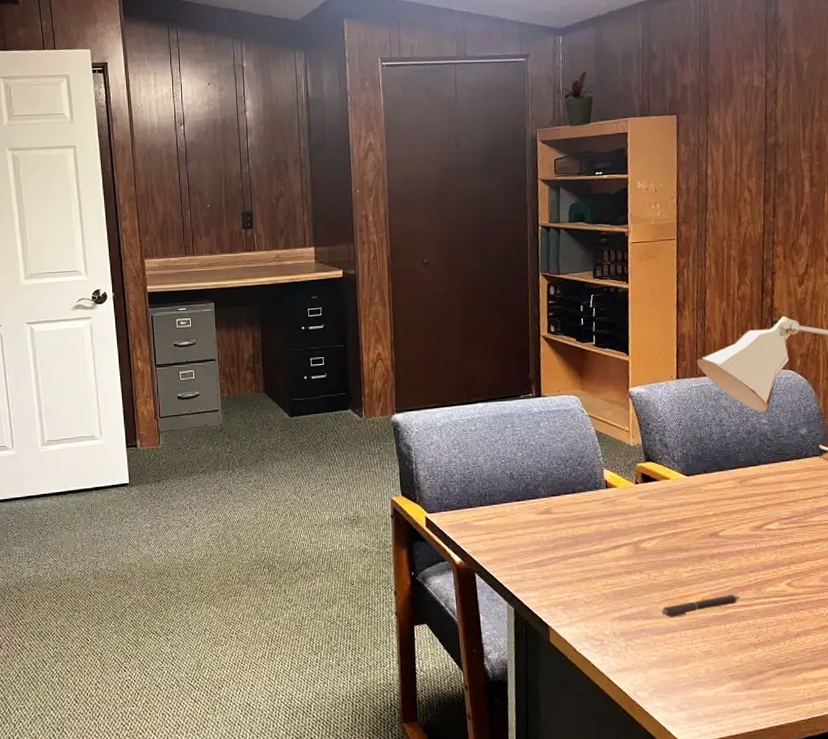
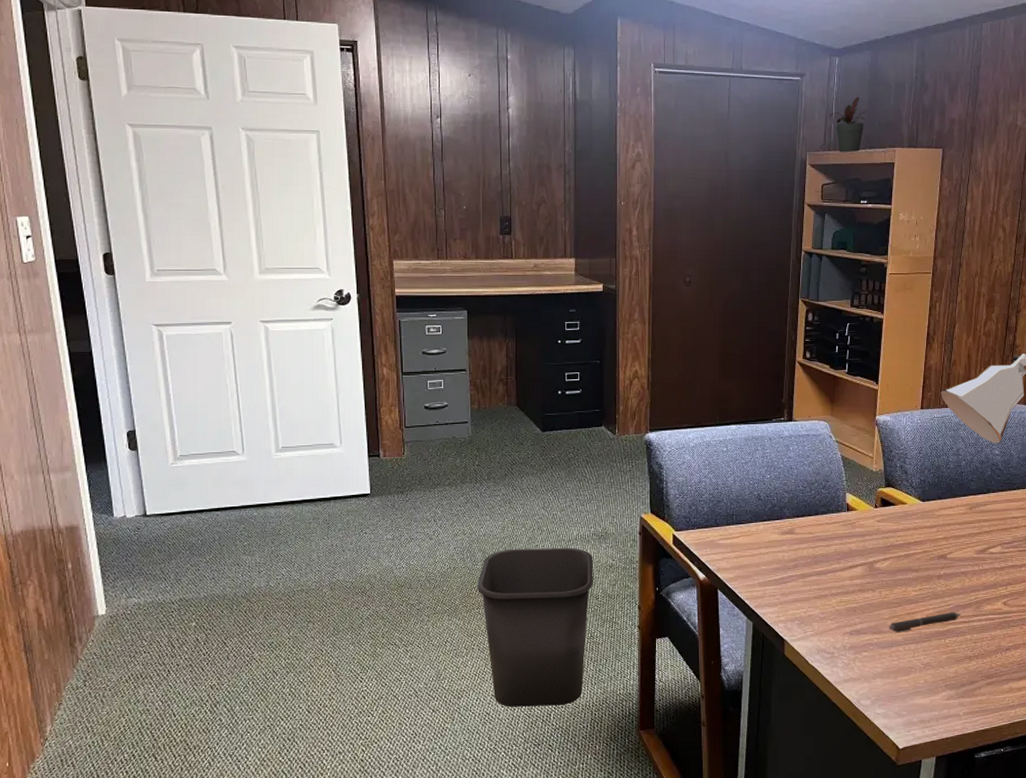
waste bin: none [233,532,348,698] -> present [477,547,593,707]

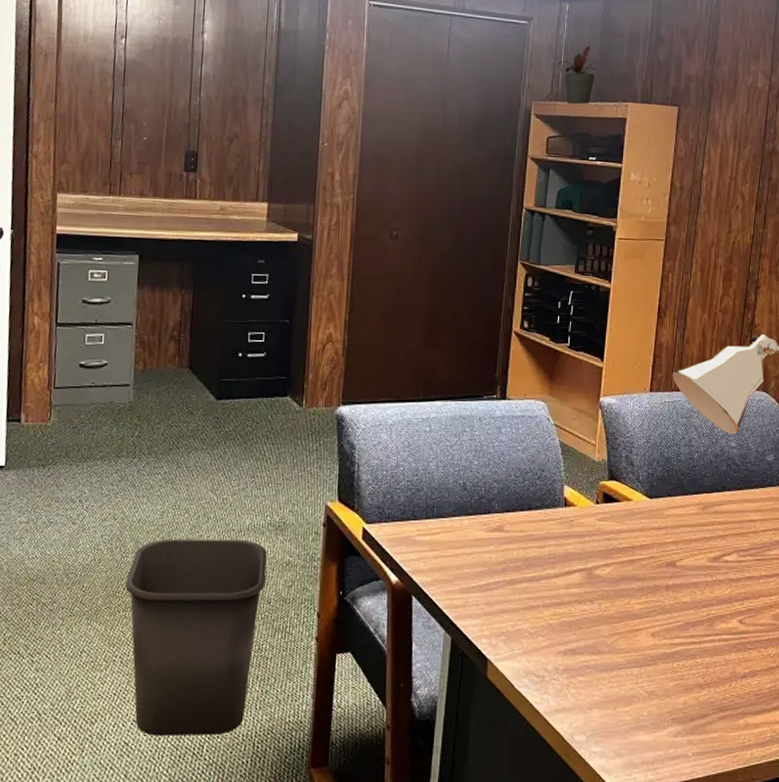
pen: present [889,612,961,633] -> none [609,631,692,654]

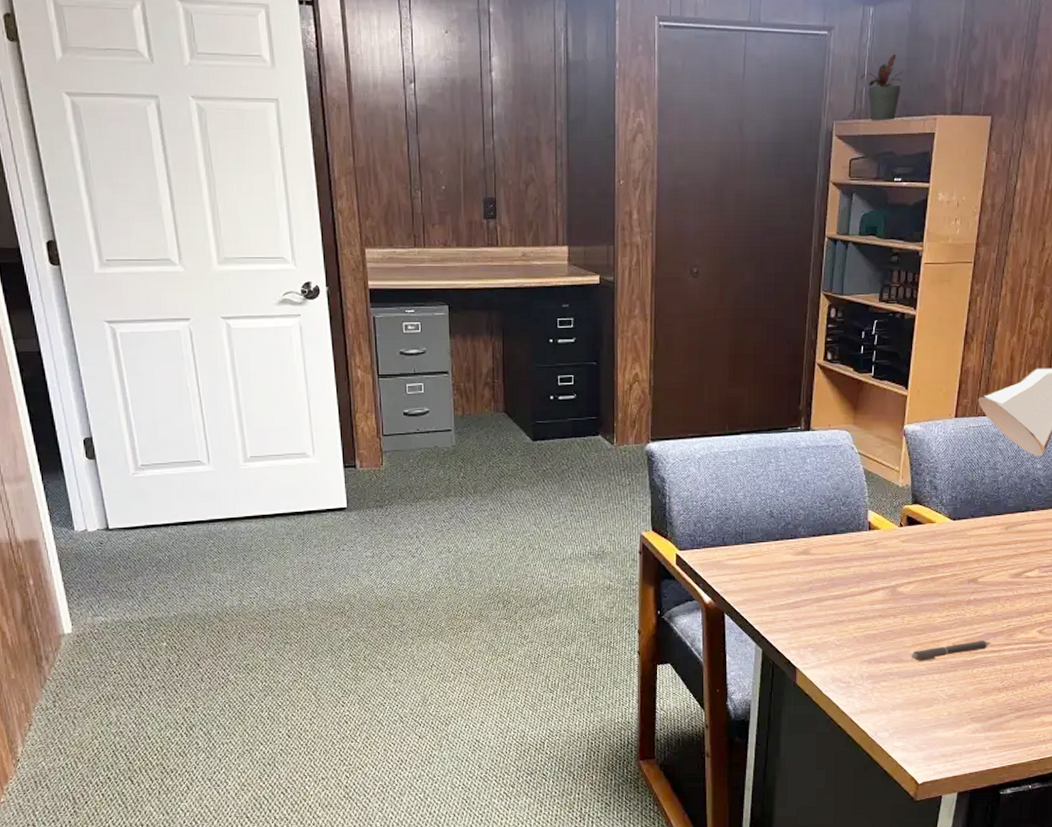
waste bin: present [125,538,267,736] -> none [464,567,589,735]
pen: none [609,631,692,654] -> present [911,641,991,662]

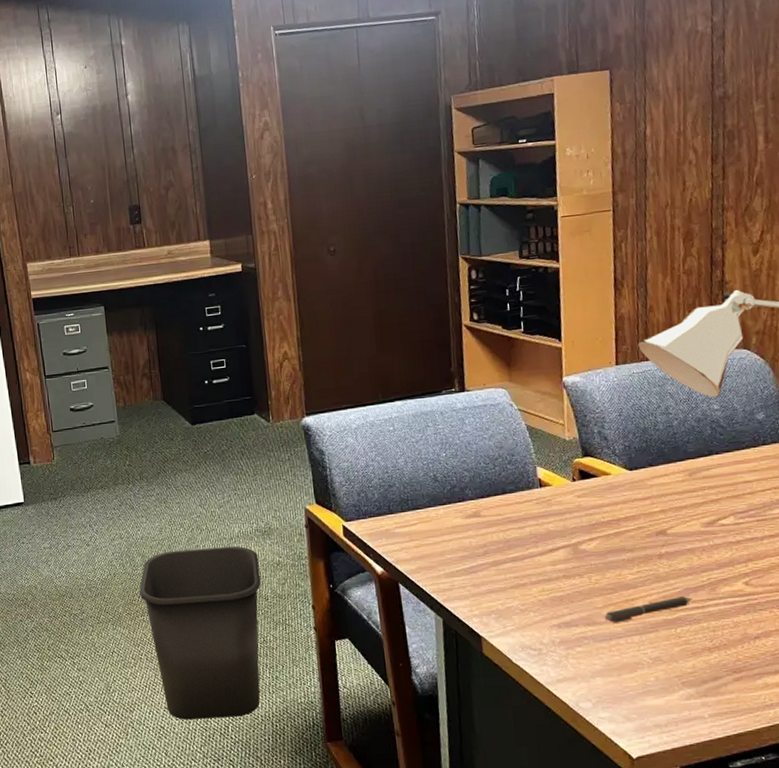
waste bin: none [464,567,589,735] -> present [139,546,261,720]
potted plant: present [860,55,905,121] -> none [472,28,515,91]

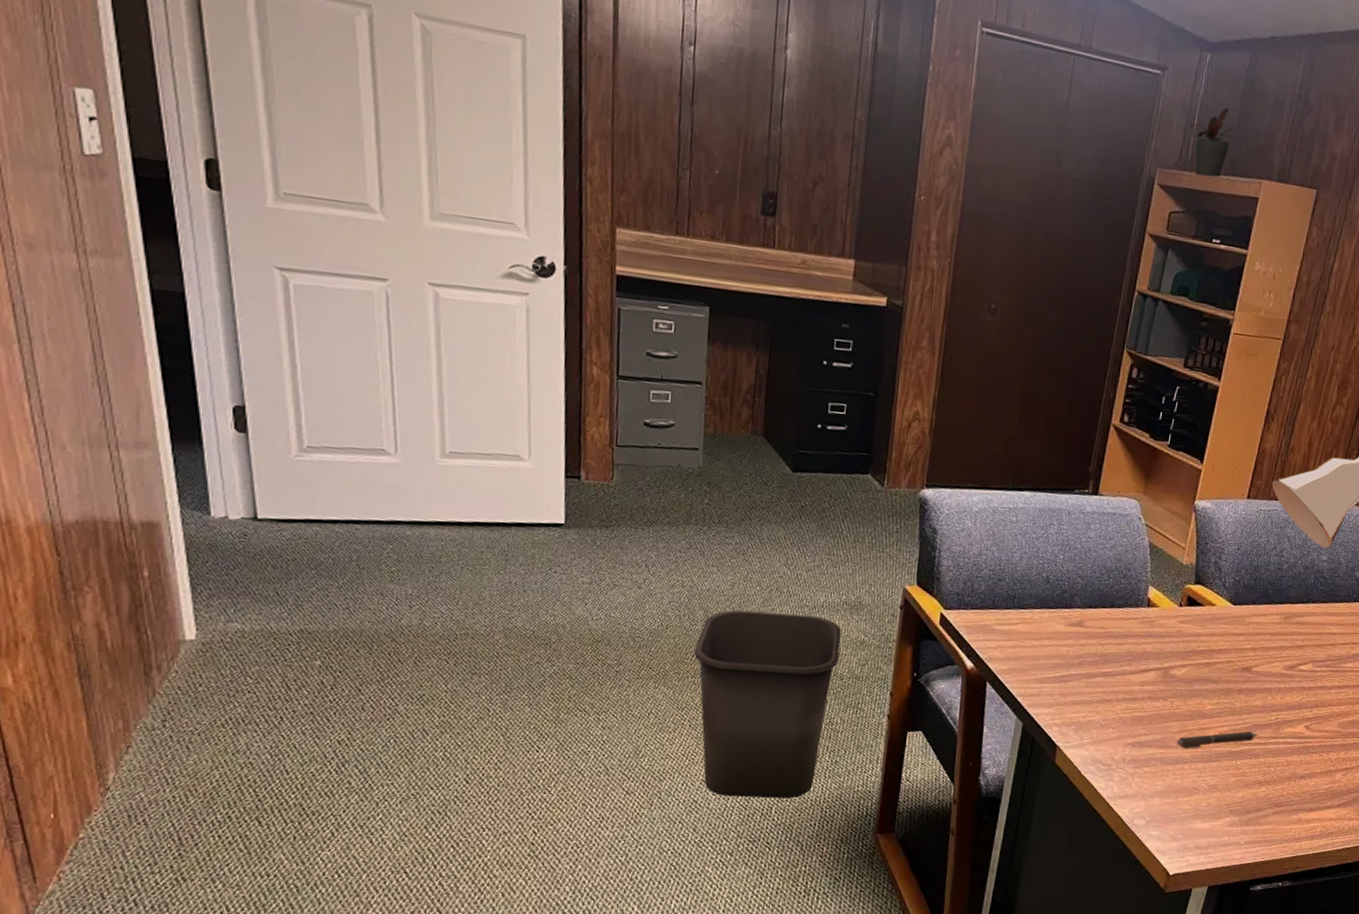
potted plant: none [472,28,515,91] -> present [1189,108,1235,178]

